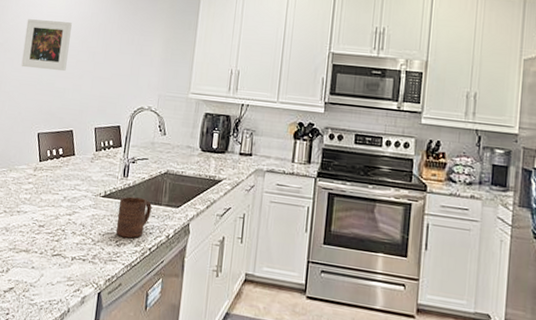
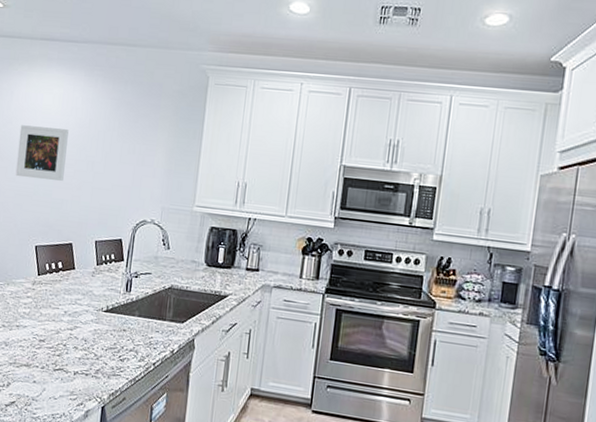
cup: present [115,196,152,238] -> none [119,311,156,353]

